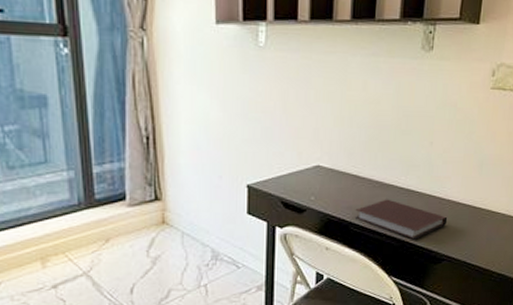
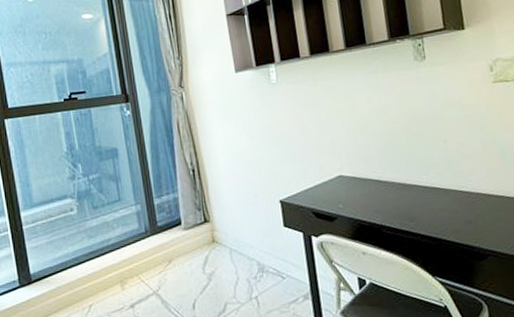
notebook: present [355,199,448,240] -> none [383,198,483,237]

